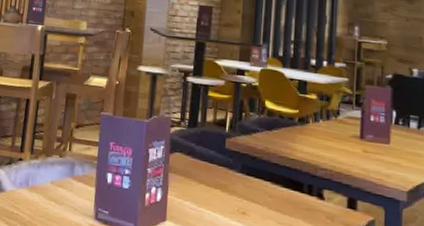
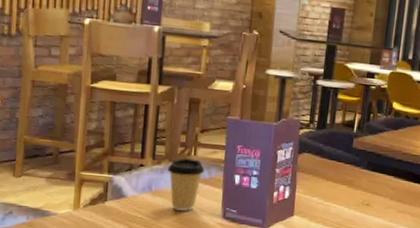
coffee cup: none [44,153,79,210] -> present [167,158,205,212]

